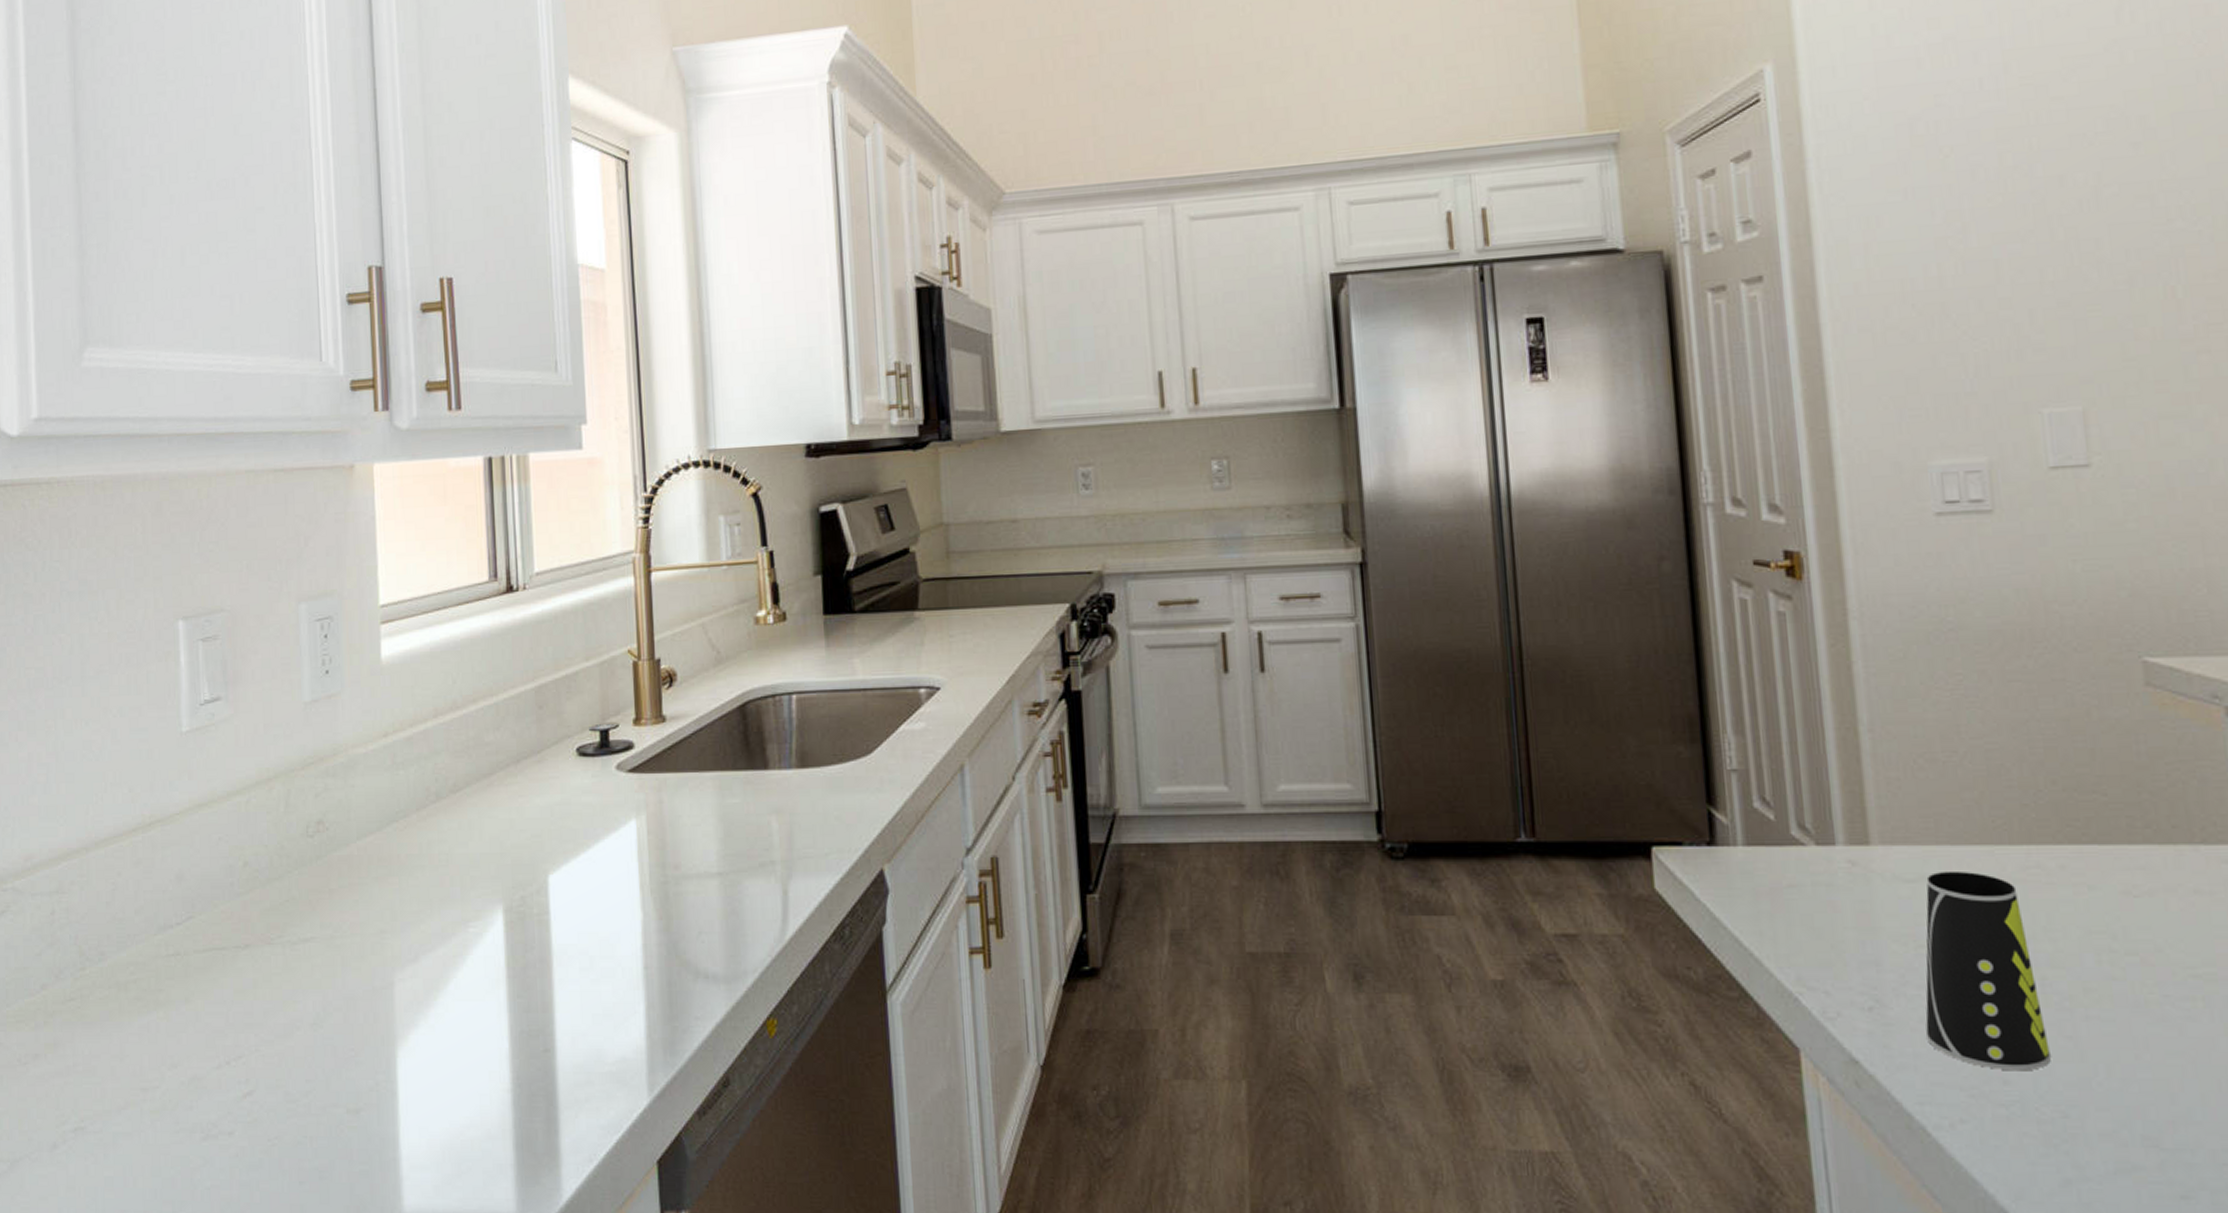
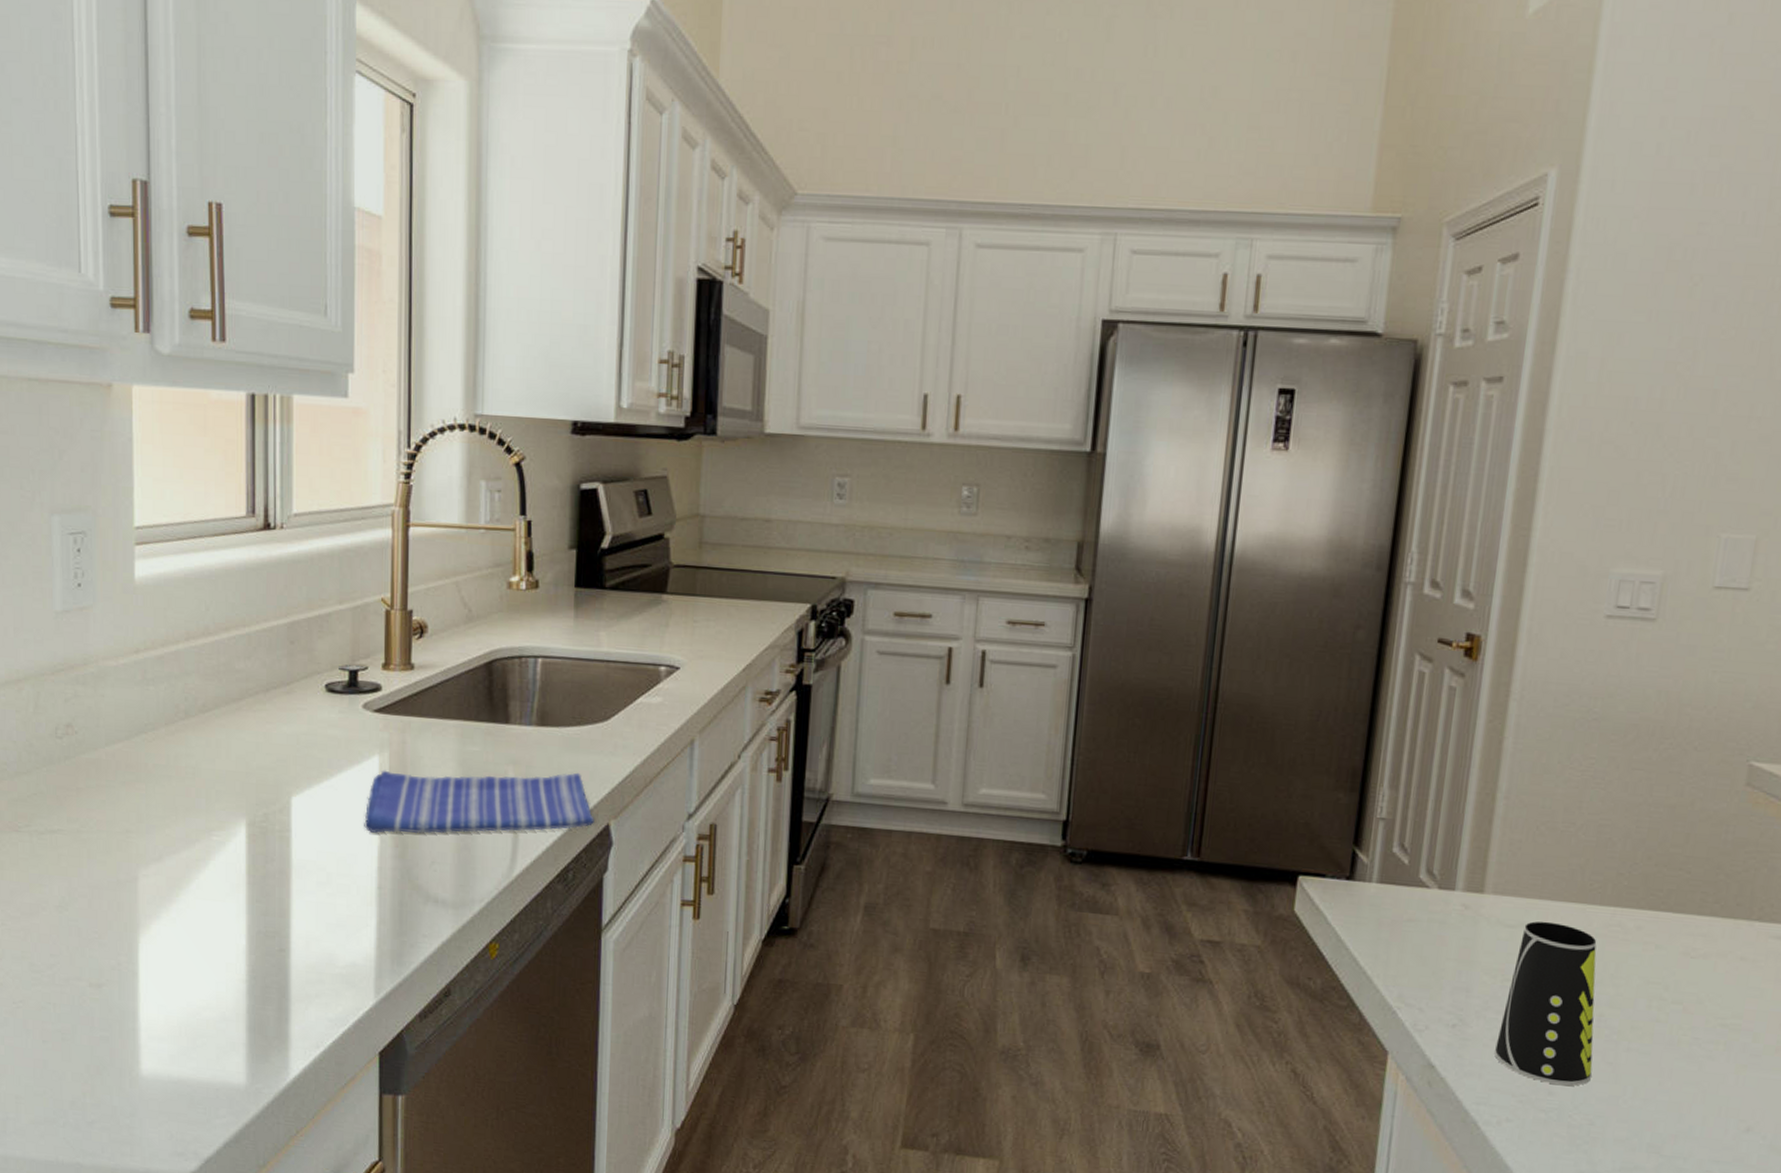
dish towel: none [625,815,867,906] -> present [364,770,594,834]

